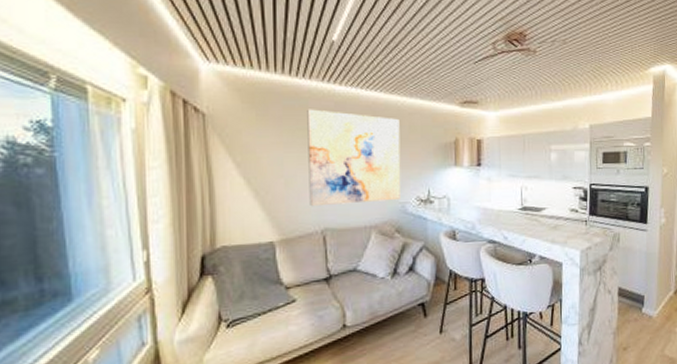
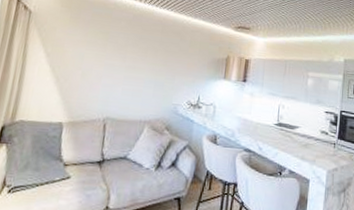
wall art: present [307,109,401,207] -> none [98,17,183,102]

